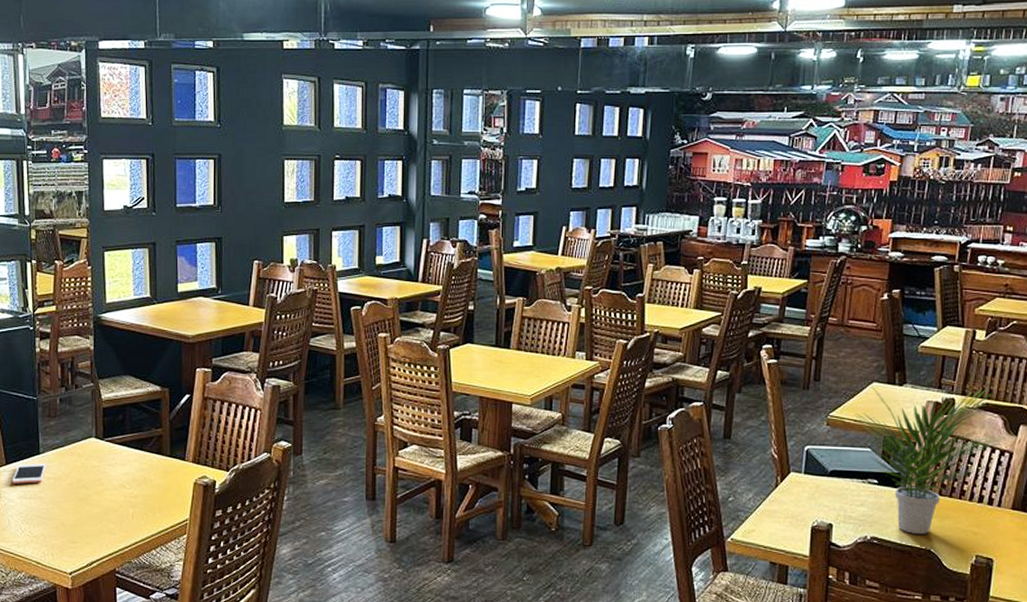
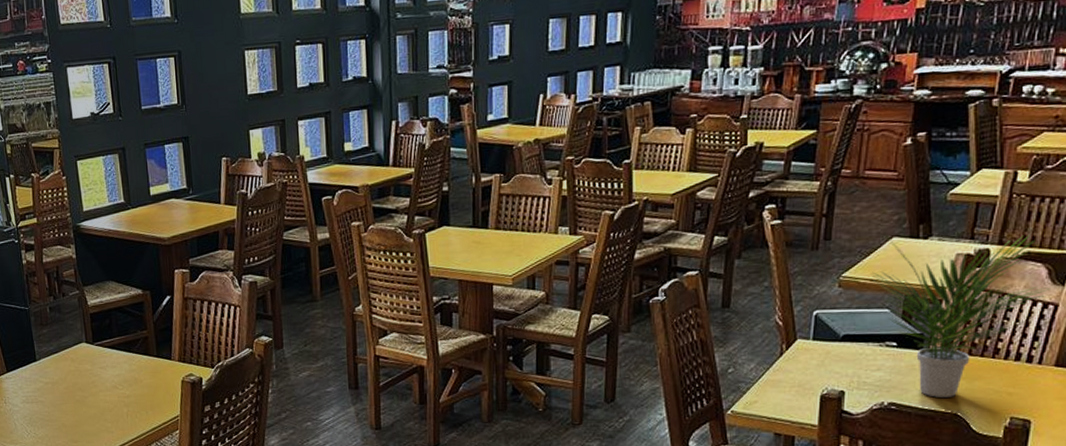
cell phone: present [12,463,46,484] -> none [14,369,44,390]

